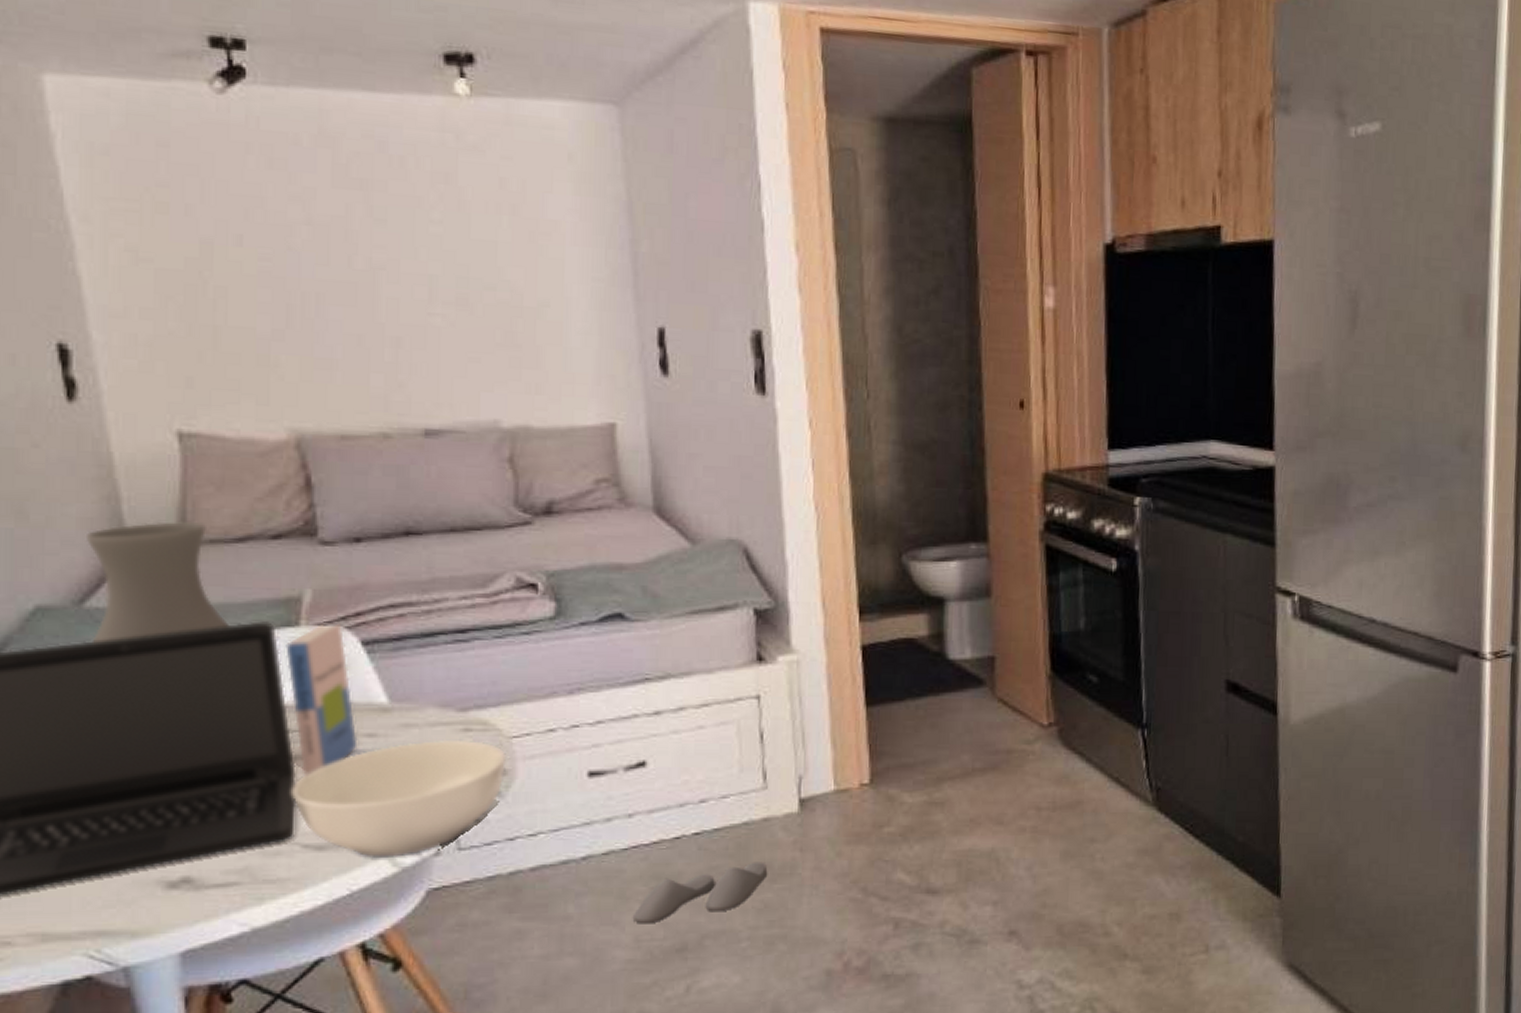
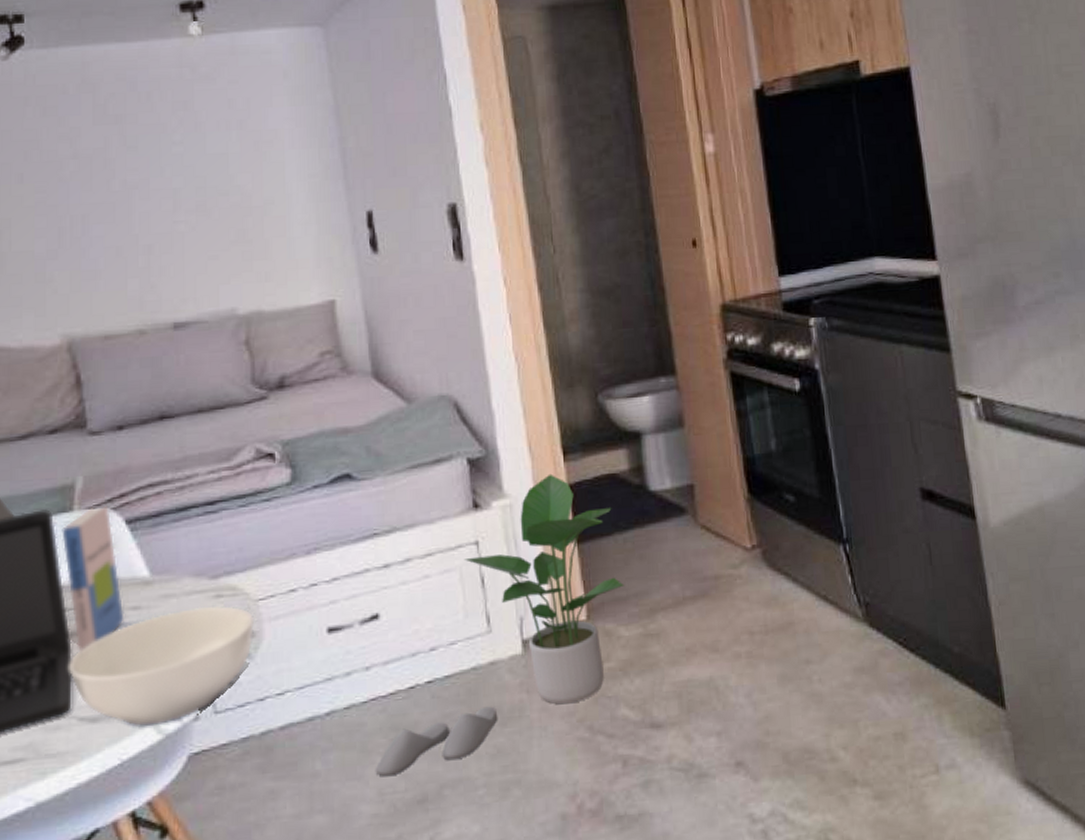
potted plant: none [744,632,912,865] -> present [465,473,624,705]

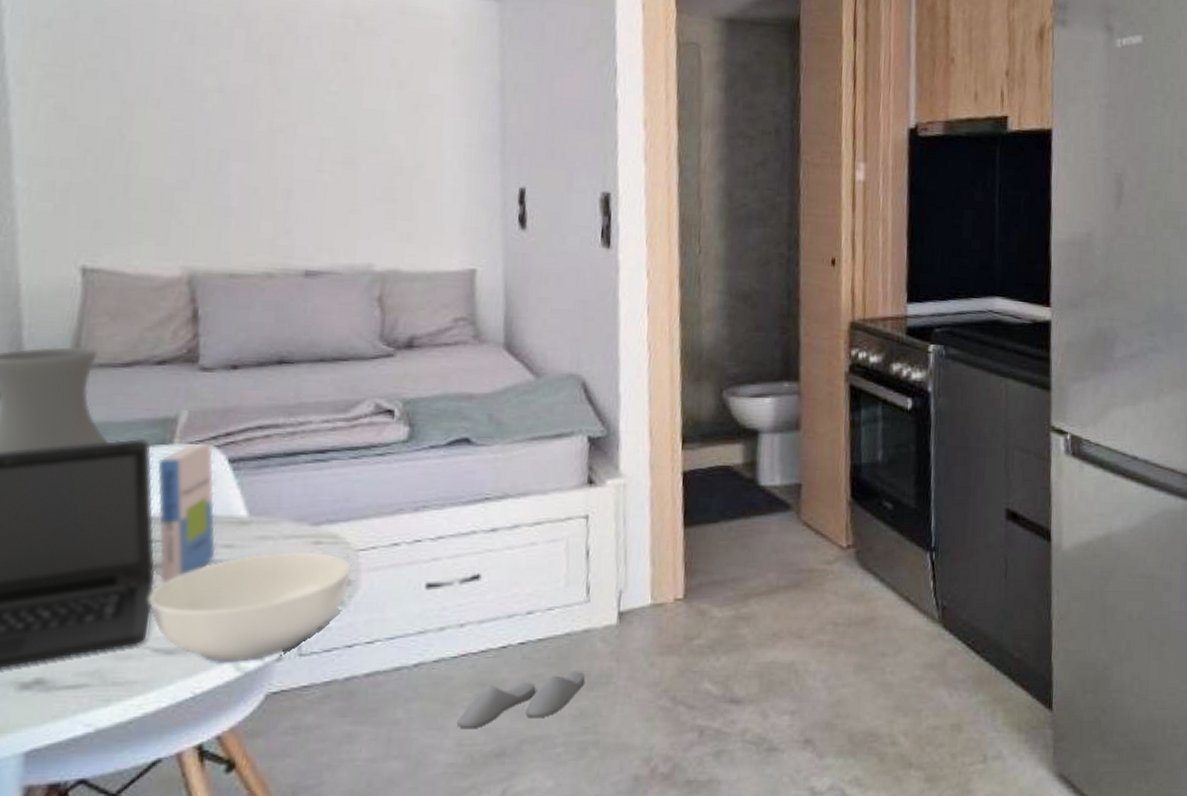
potted plant: present [465,473,624,705] -> none [573,459,724,675]

